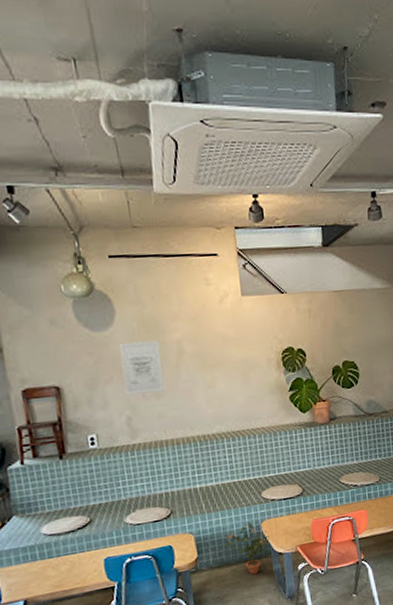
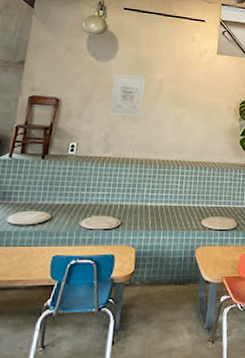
potted plant: present [225,521,270,575] -> none [161,245,201,299]

